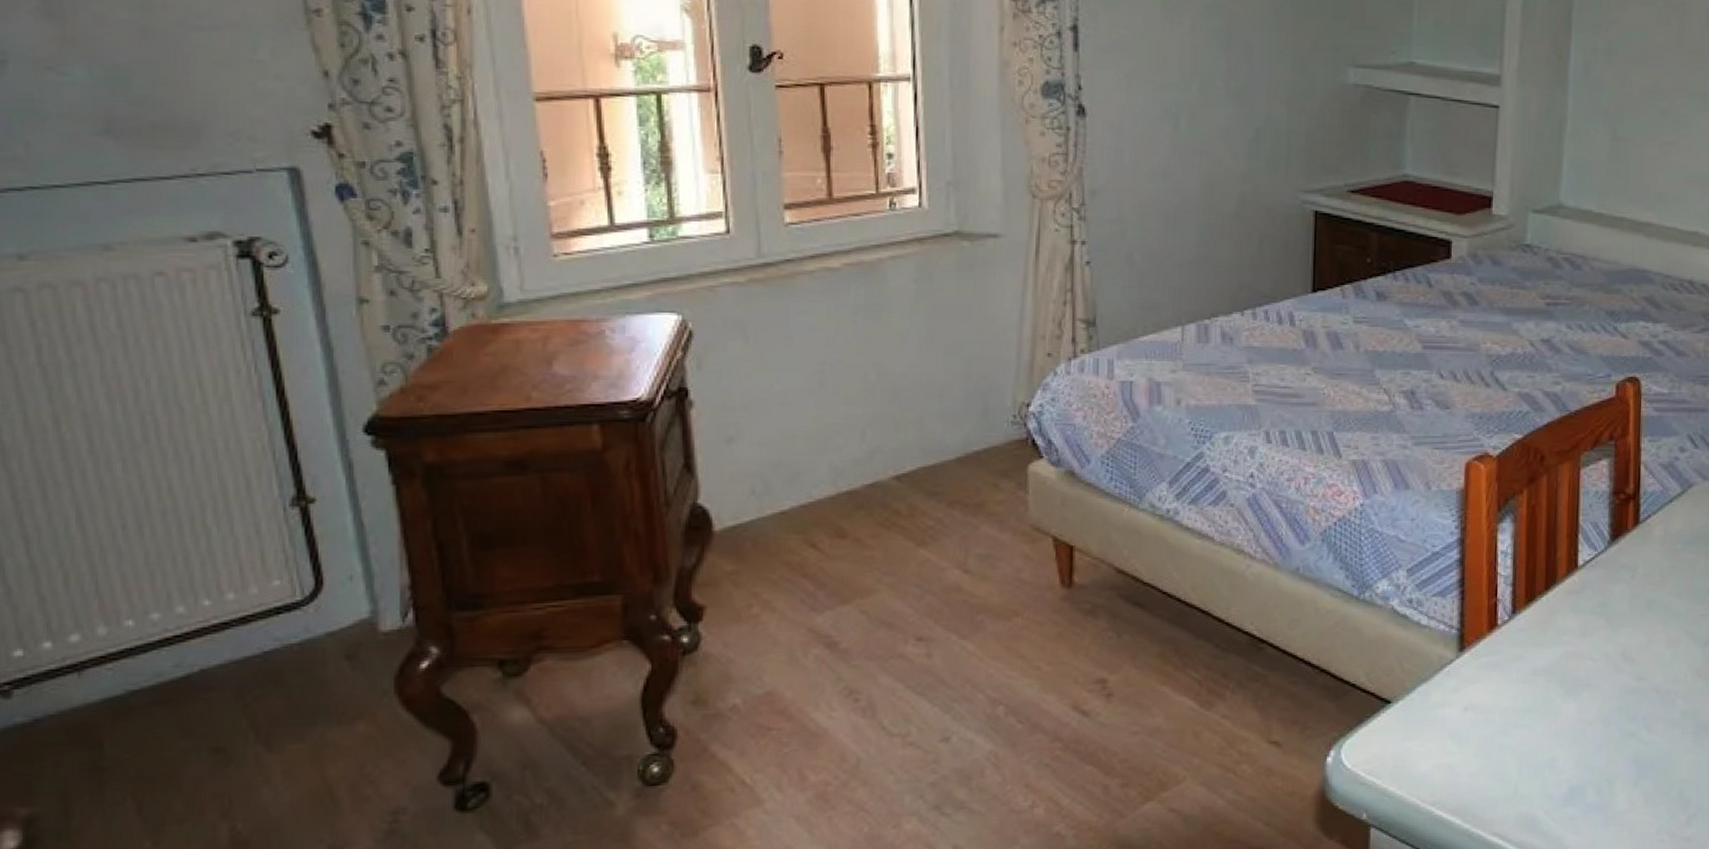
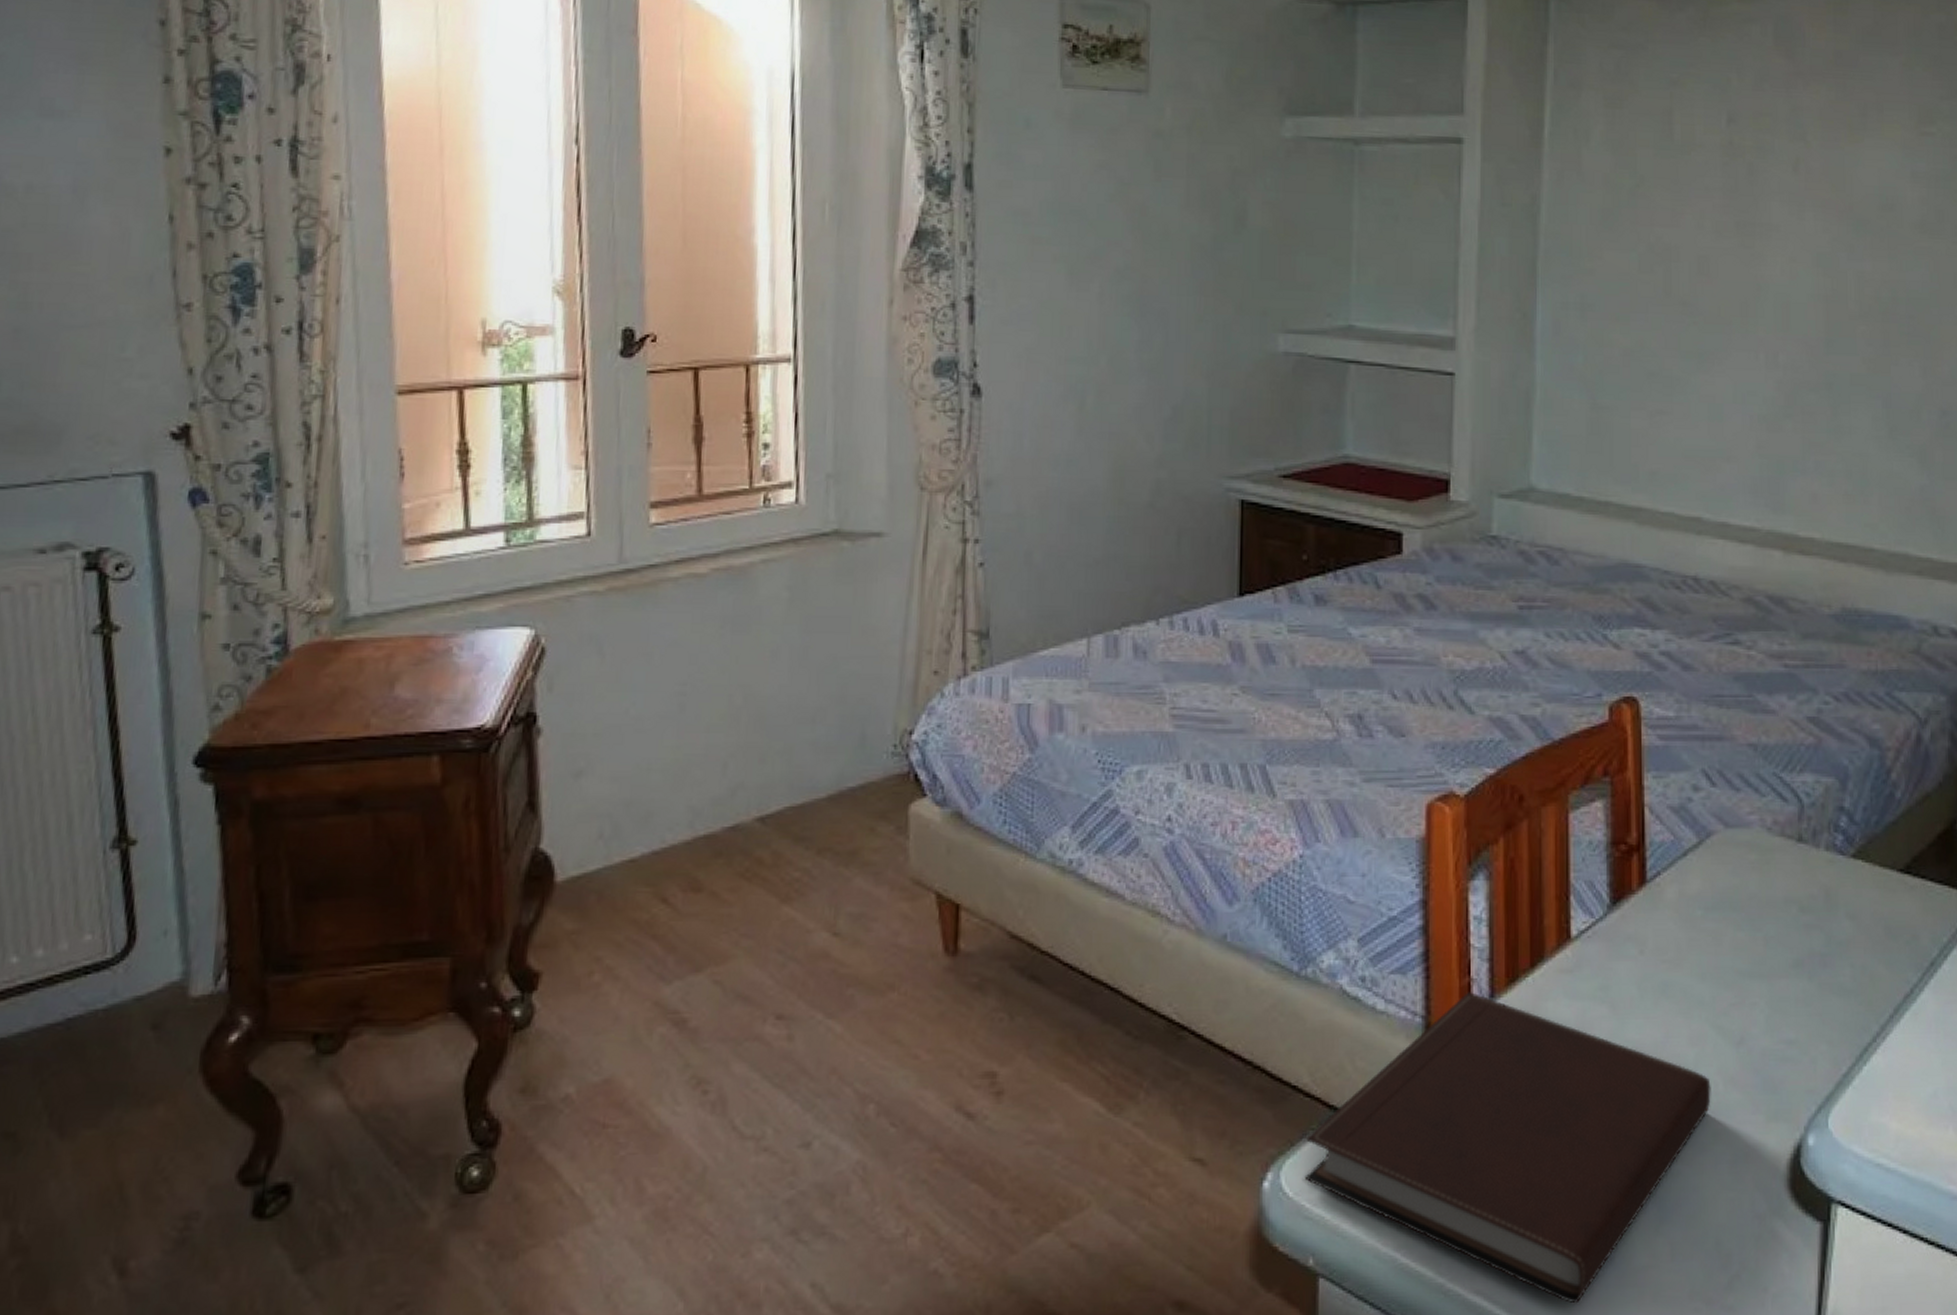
notebook: none [1360,609,1682,840] -> present [1304,992,1711,1304]

